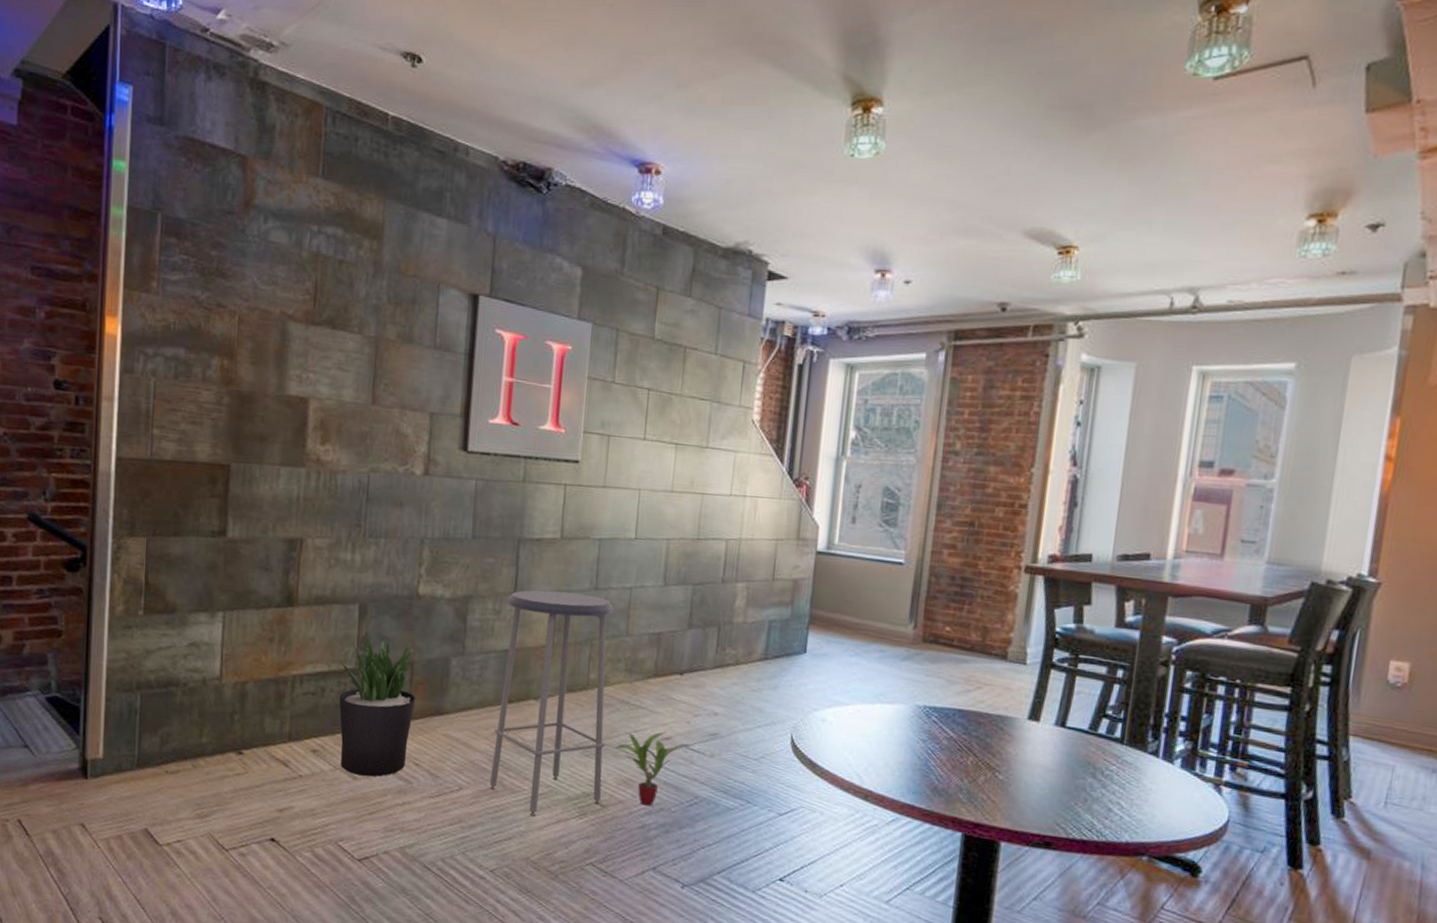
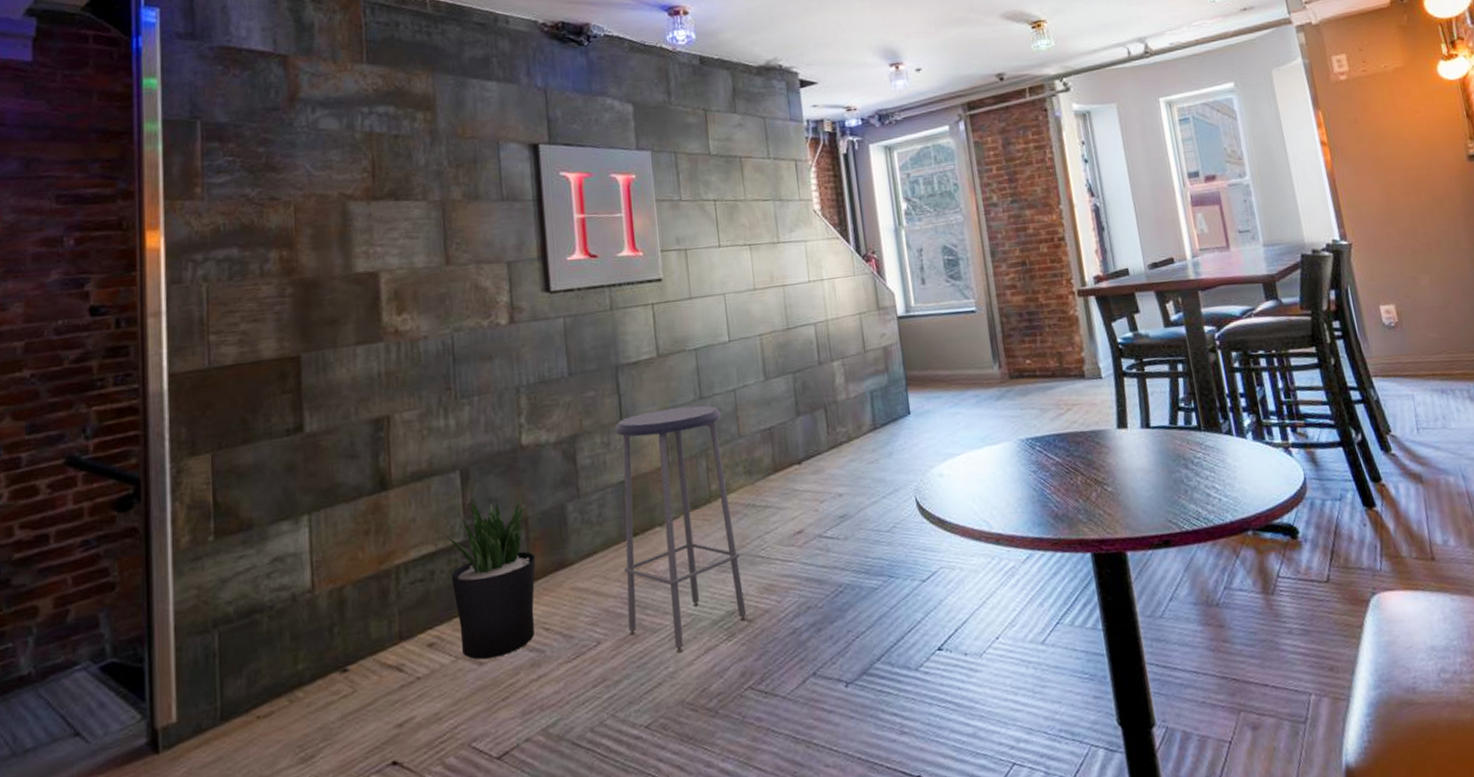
potted plant: present [616,732,691,806] -> none [751,526,824,609]

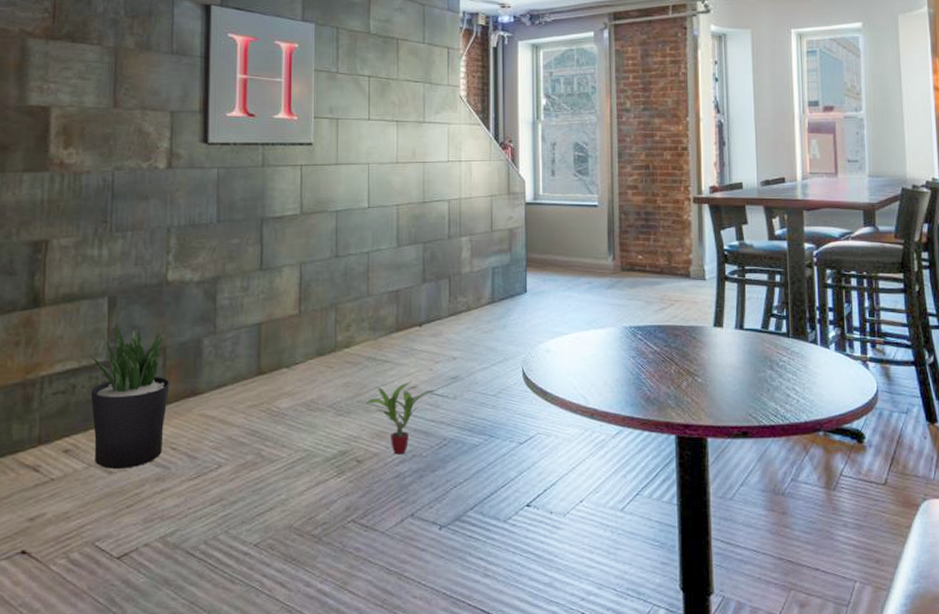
bar stool: present [615,405,747,653] -> none [248,263,358,483]
potted plant: none [751,526,824,609] -> present [367,381,435,455]

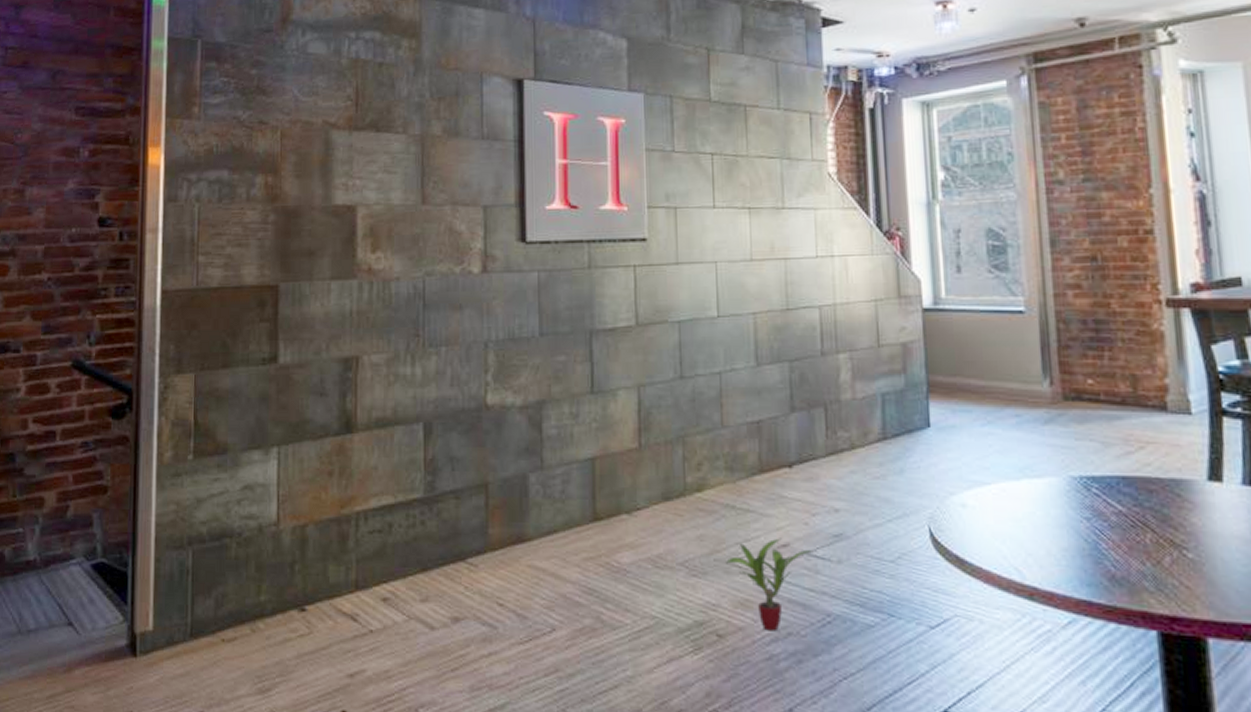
planter: present [90,324,170,469] -> none [407,454,494,625]

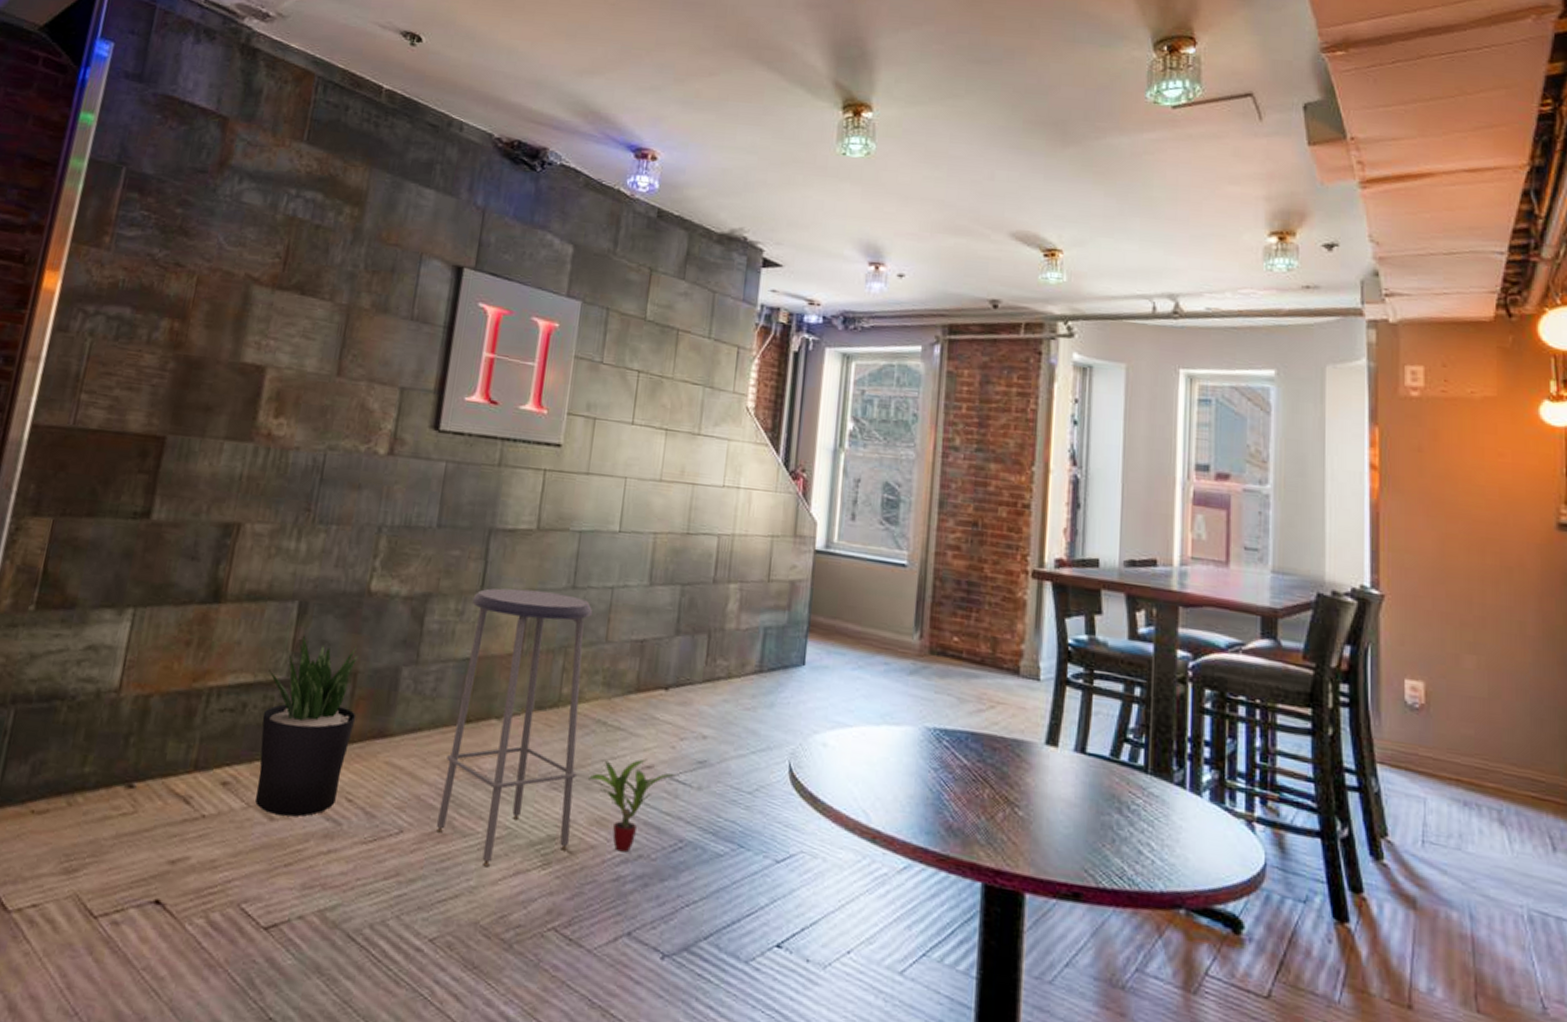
planter: none [407,454,494,625] -> present [255,635,358,817]
bar stool: none [585,385,717,657] -> present [435,588,593,867]

